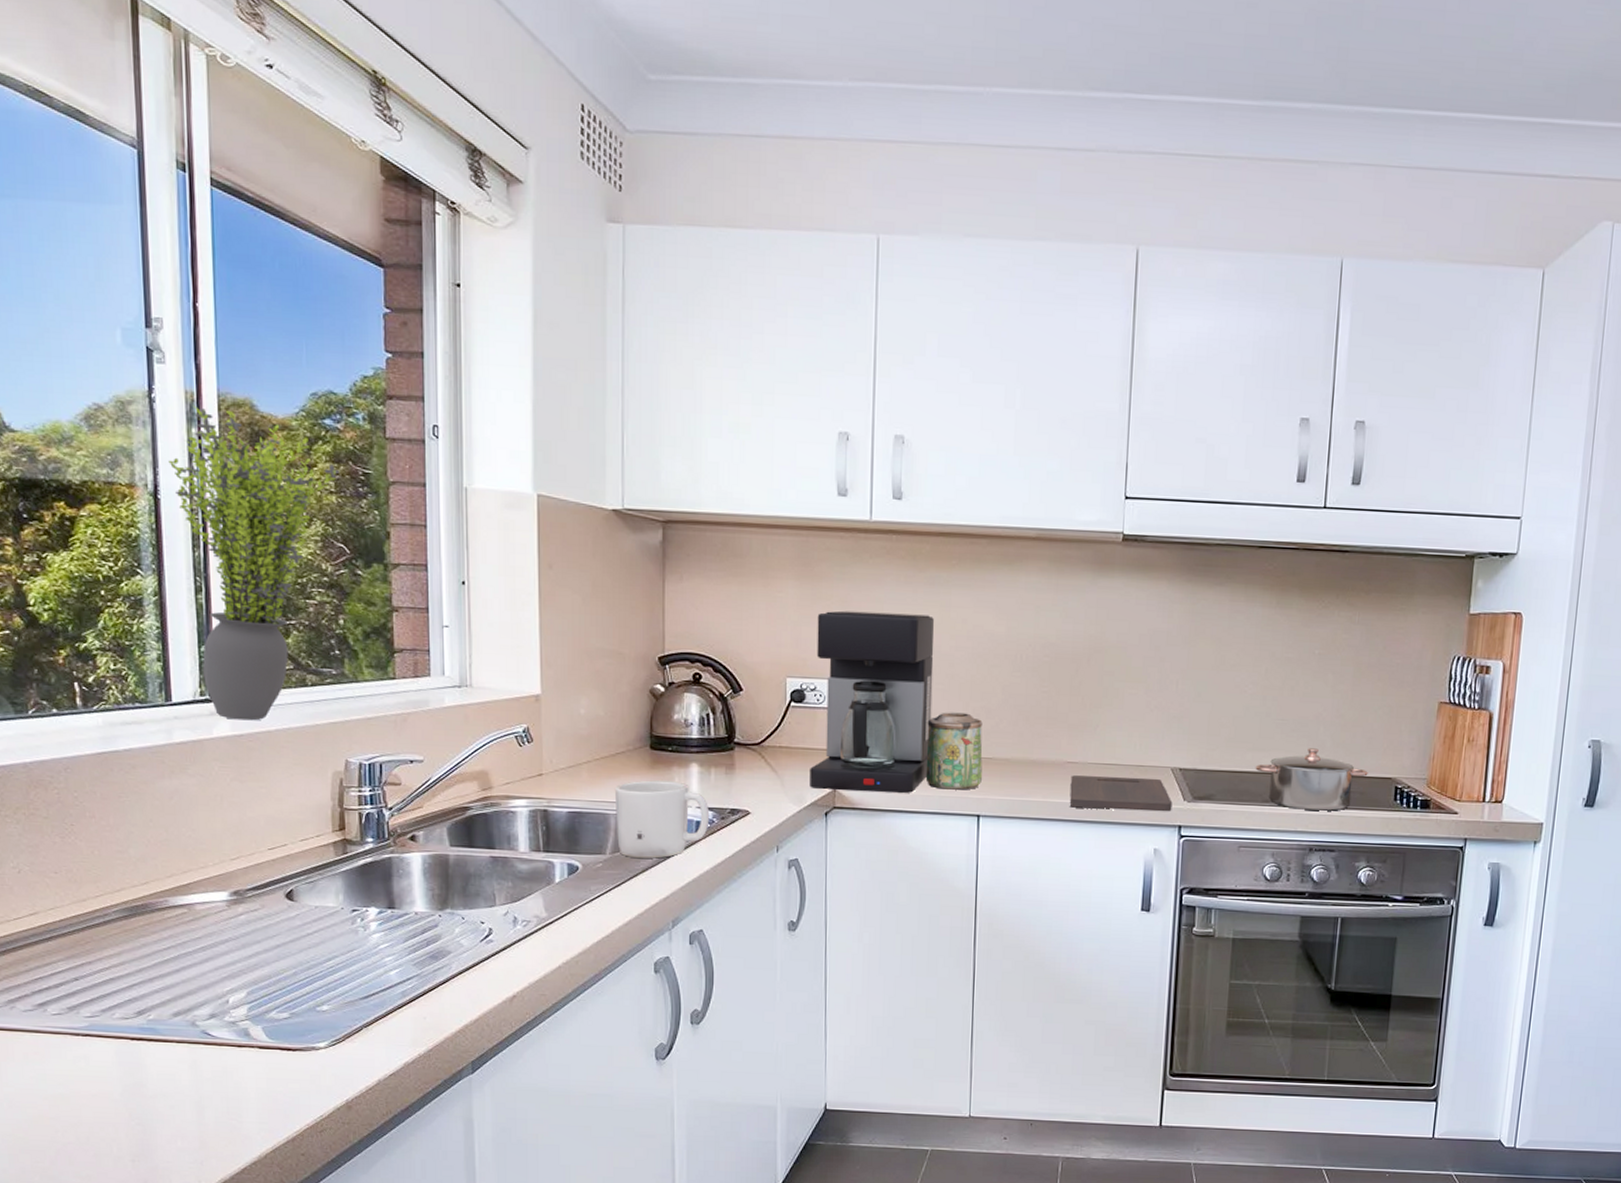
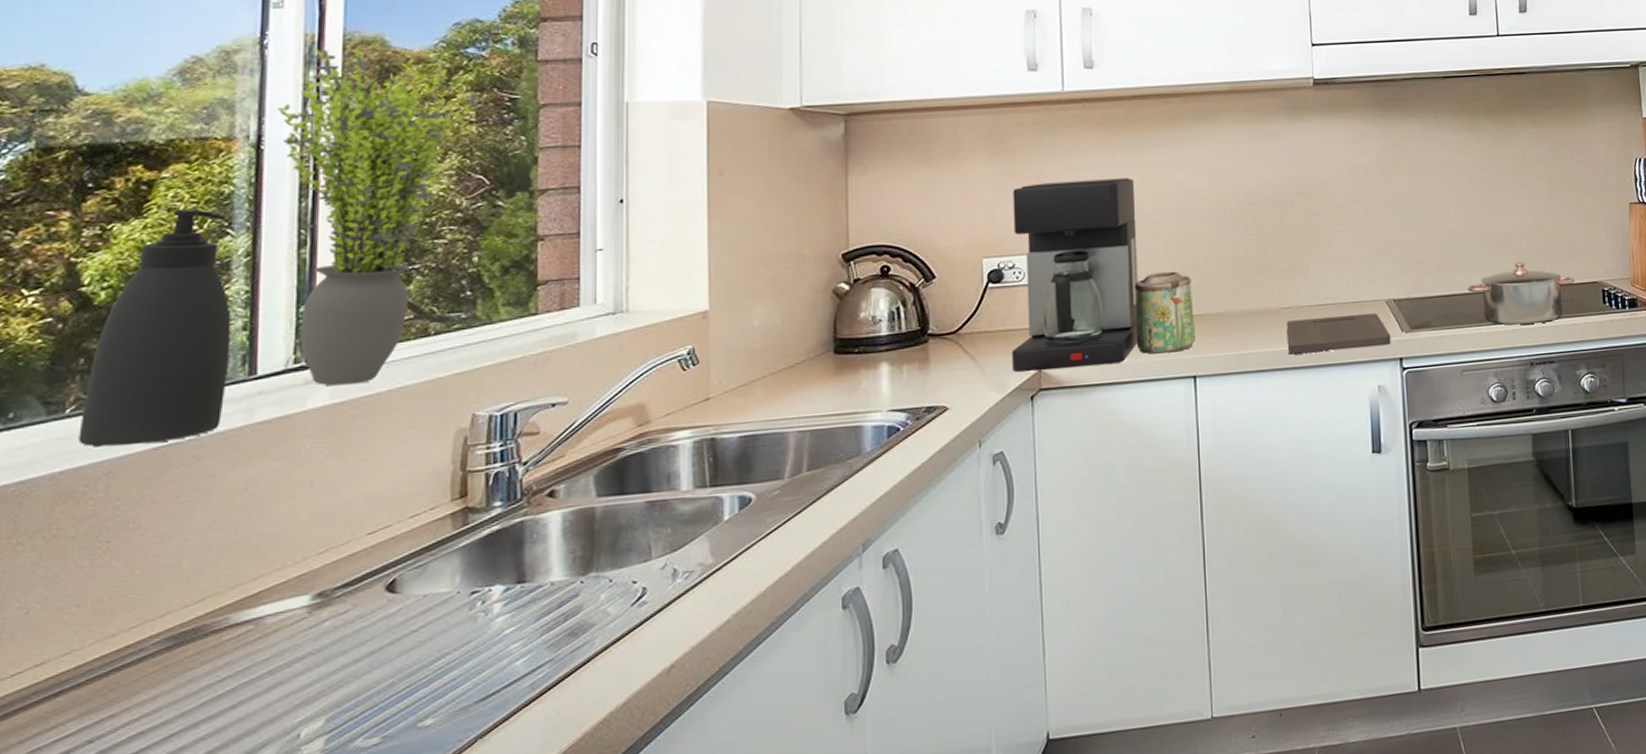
soap dispenser: none [40,546,150,749] -> present [78,208,231,447]
mug: present [614,780,710,859] -> none [793,385,903,479]

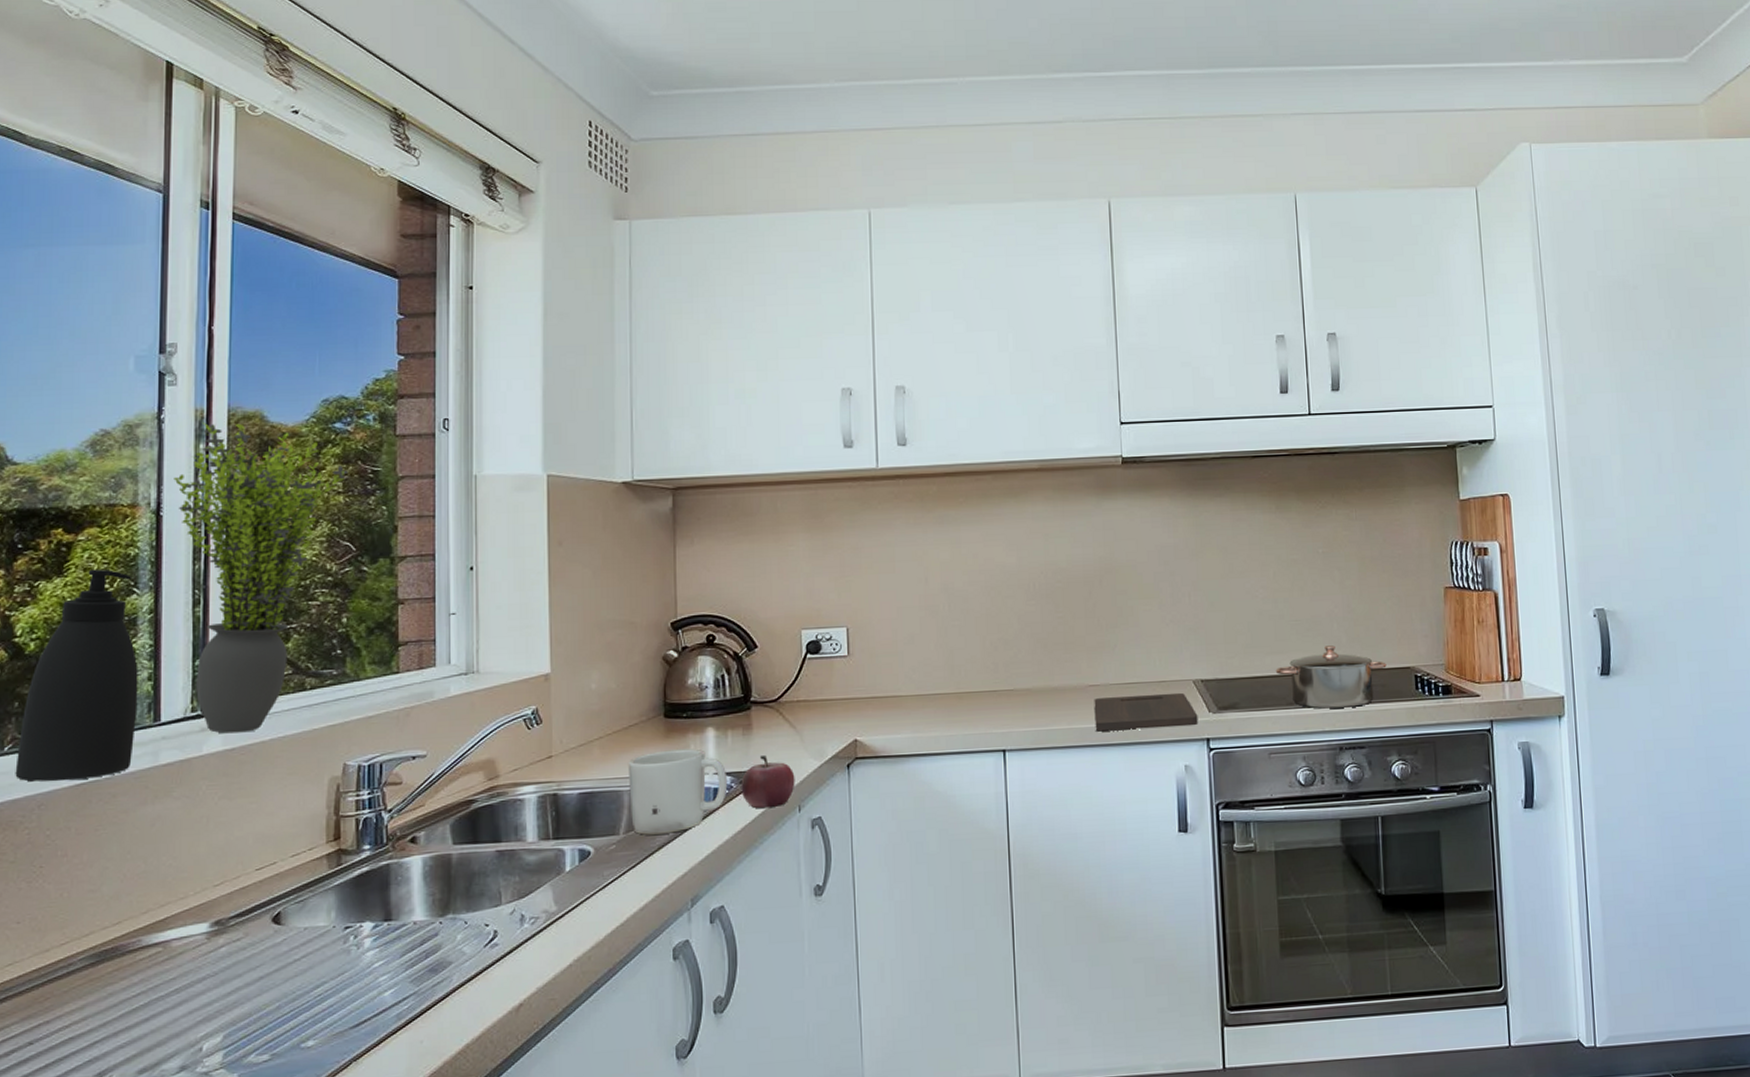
mug: none [793,385,903,479] -> present [627,748,728,836]
fruit: none [917,389,976,446] -> present [741,754,795,809]
coffee maker: present [1012,178,1138,373] -> none [829,553,950,742]
canister: present [1134,271,1195,354] -> none [946,646,1005,727]

